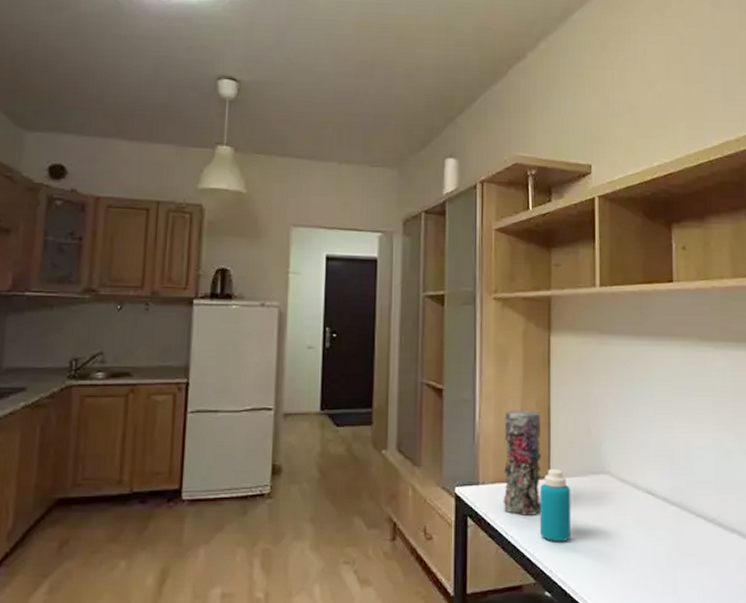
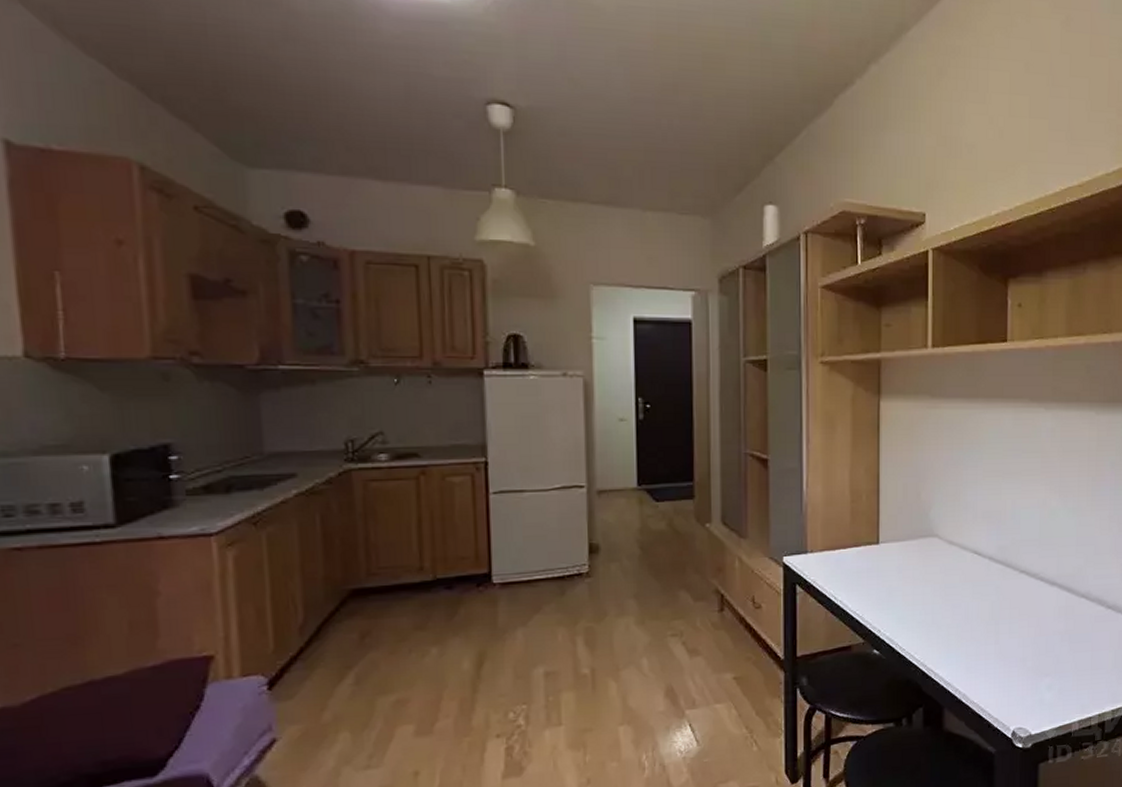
vase: present [503,409,542,515] -> none [831,477,870,580]
bottle: present [540,469,571,541] -> none [869,534,900,603]

